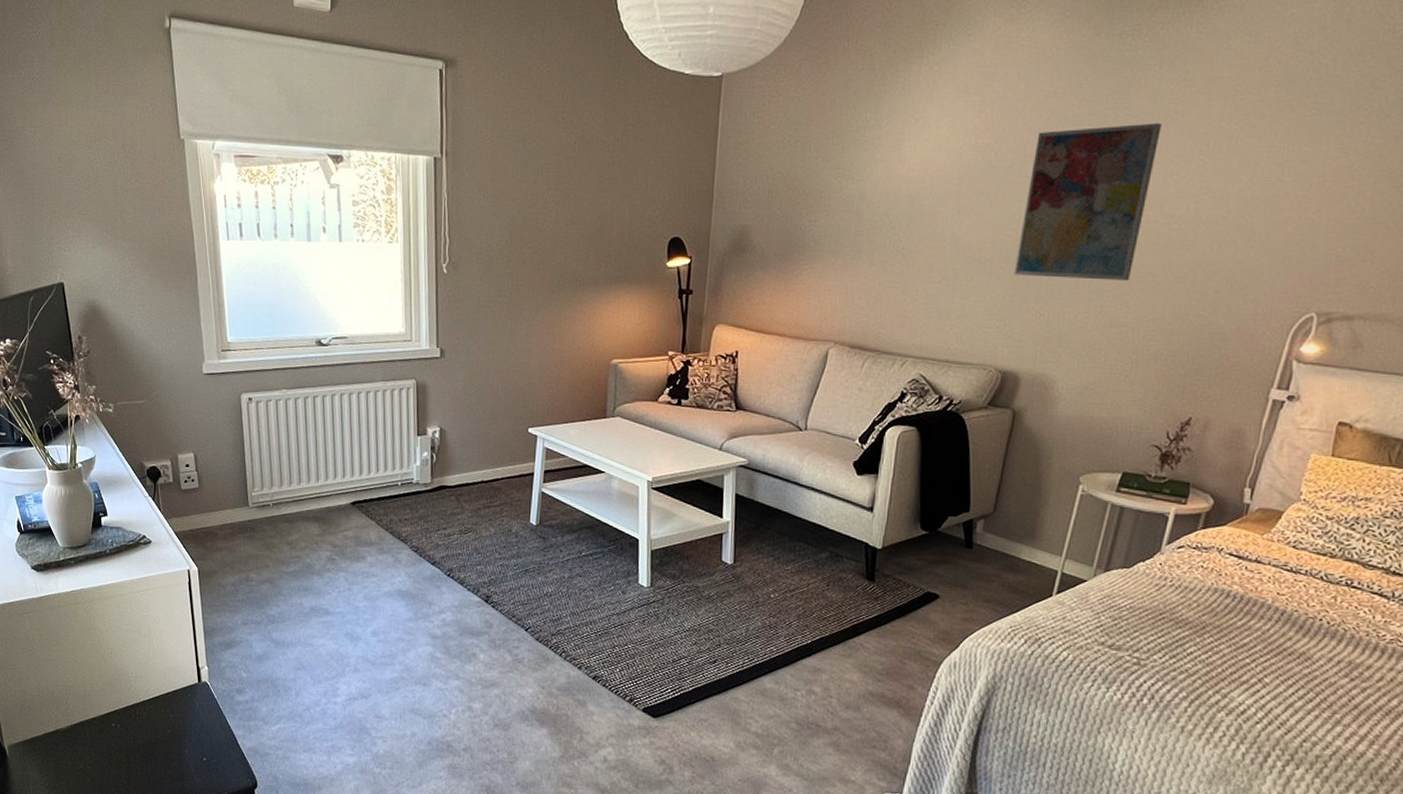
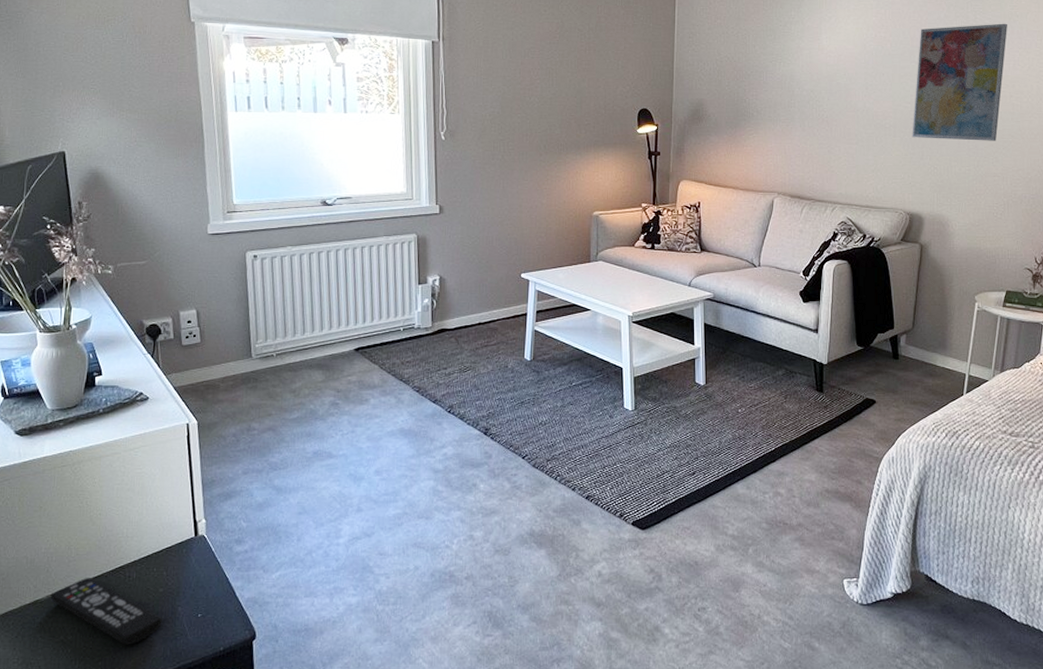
remote control: none [70,712,170,781] -> present [50,577,162,645]

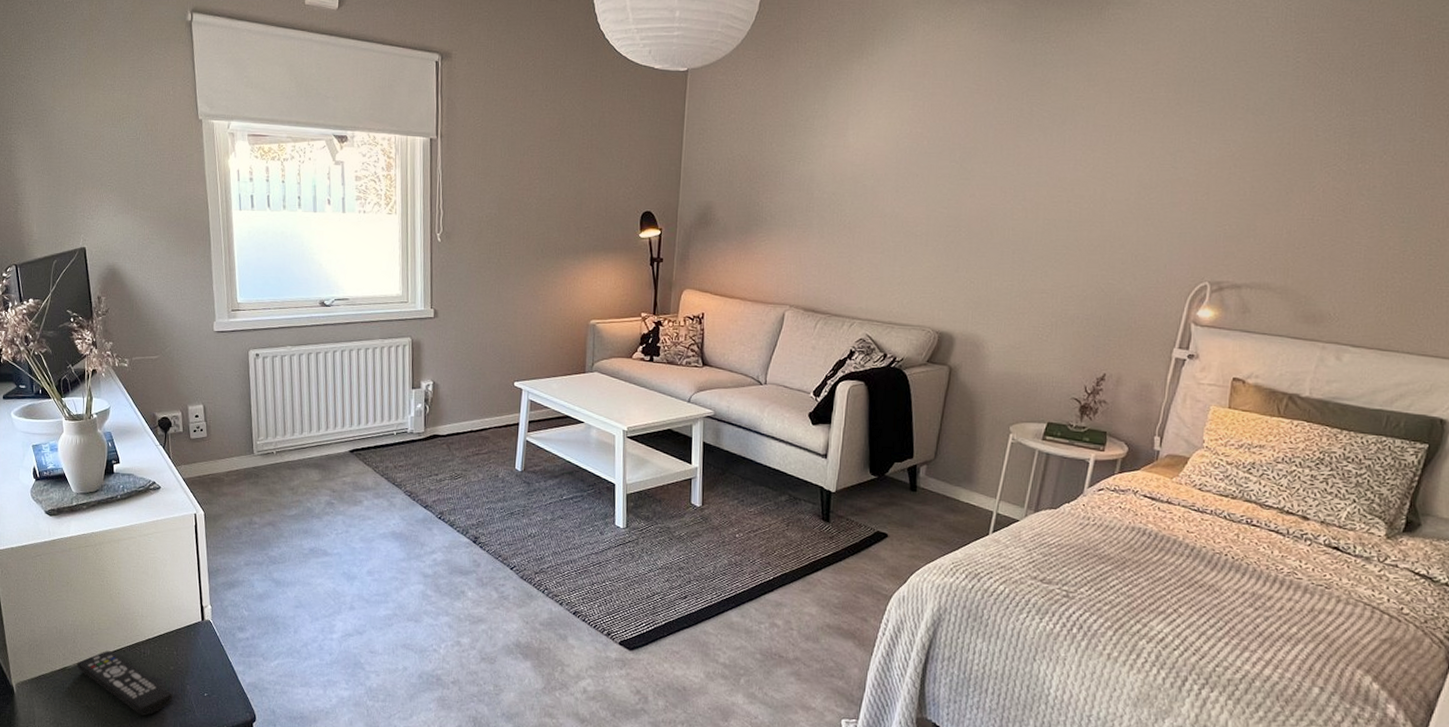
wall art: present [912,23,1007,141] -> none [946,116,1070,253]

